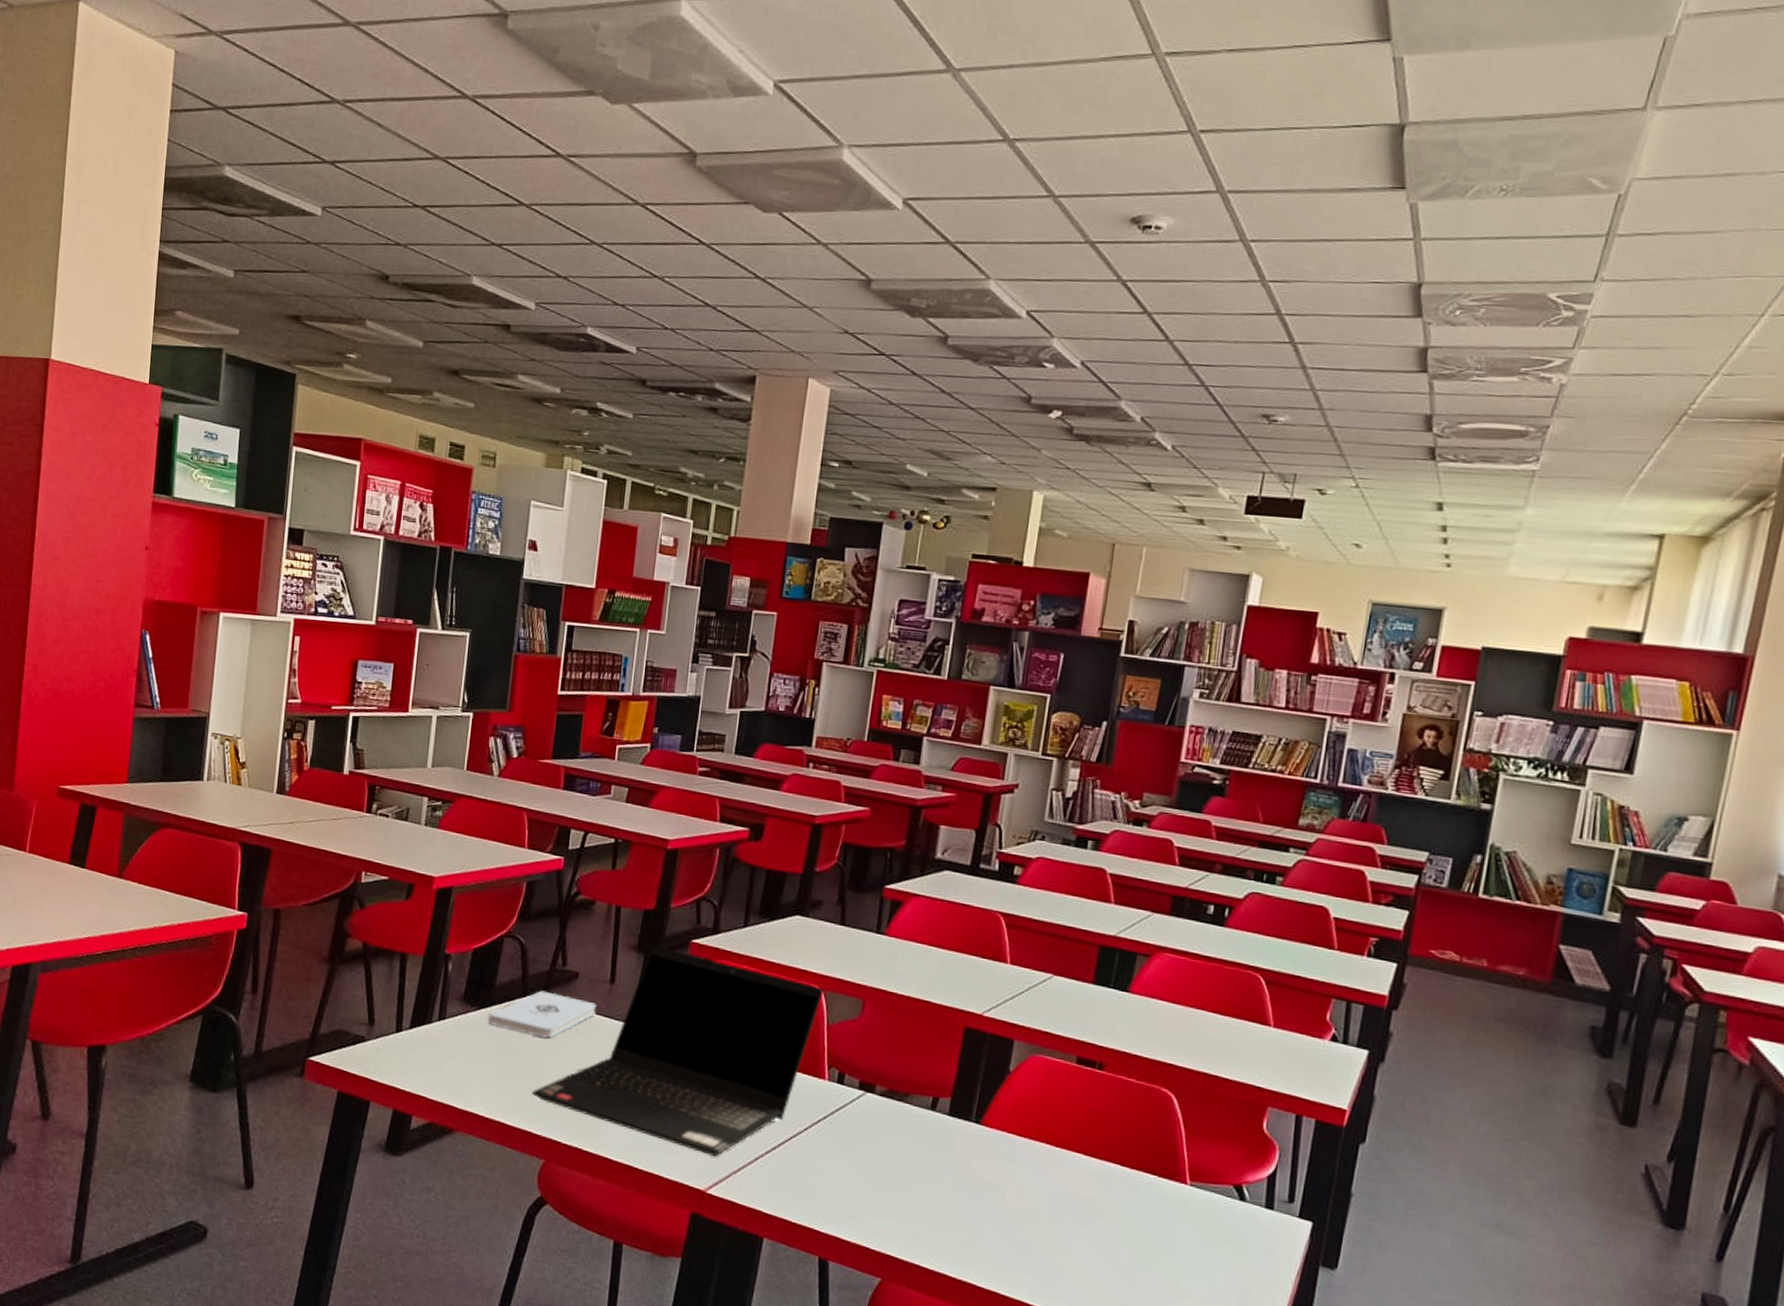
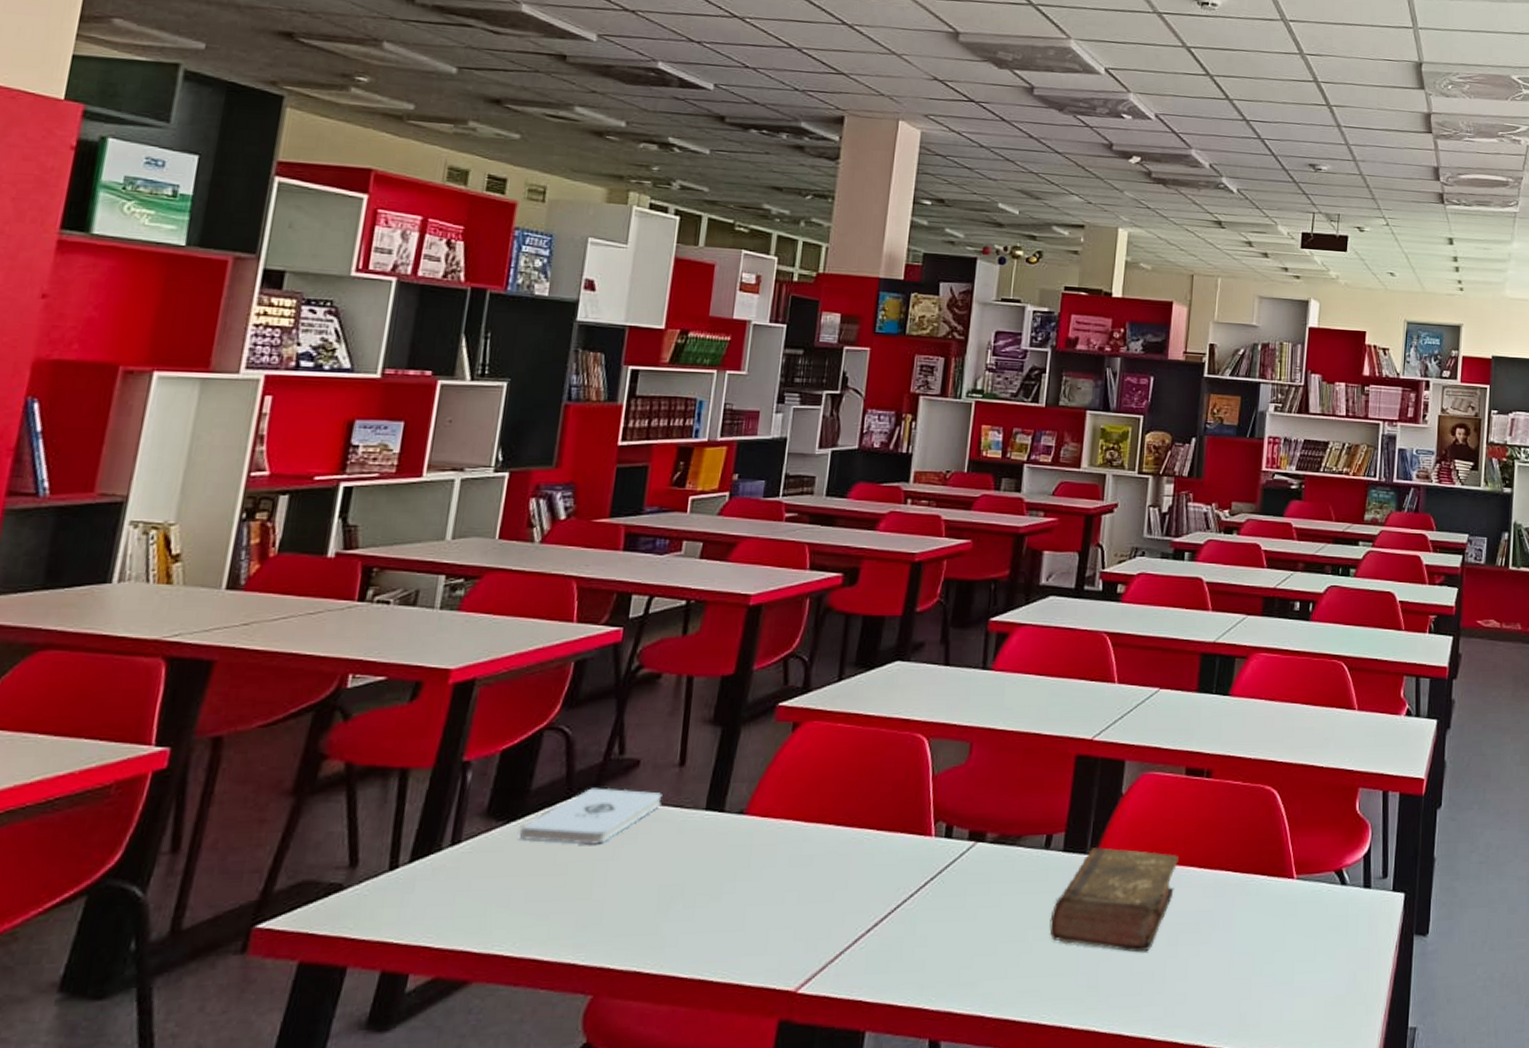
laptop computer: present [531,945,824,1156] -> none [576,715,928,948]
book: none [932,1117,1065,1223] -> present [1049,847,1179,953]

